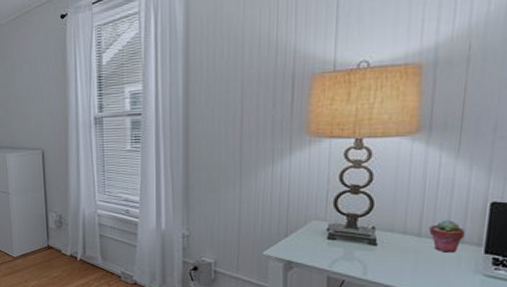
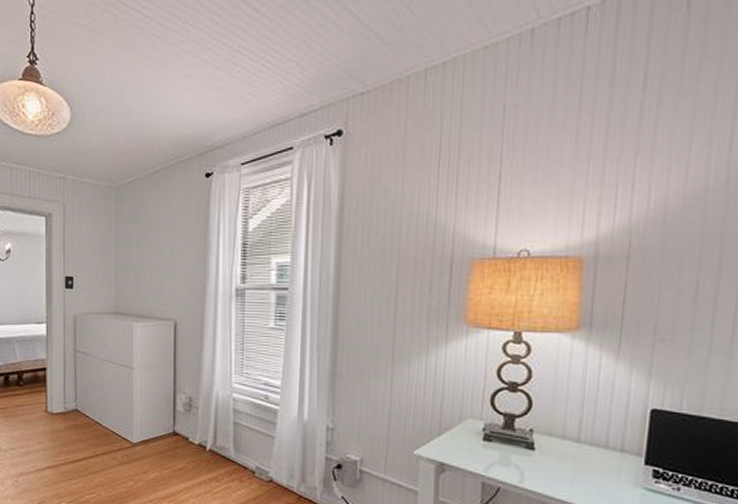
potted succulent: present [429,220,465,253] -> none [588,426,625,462]

